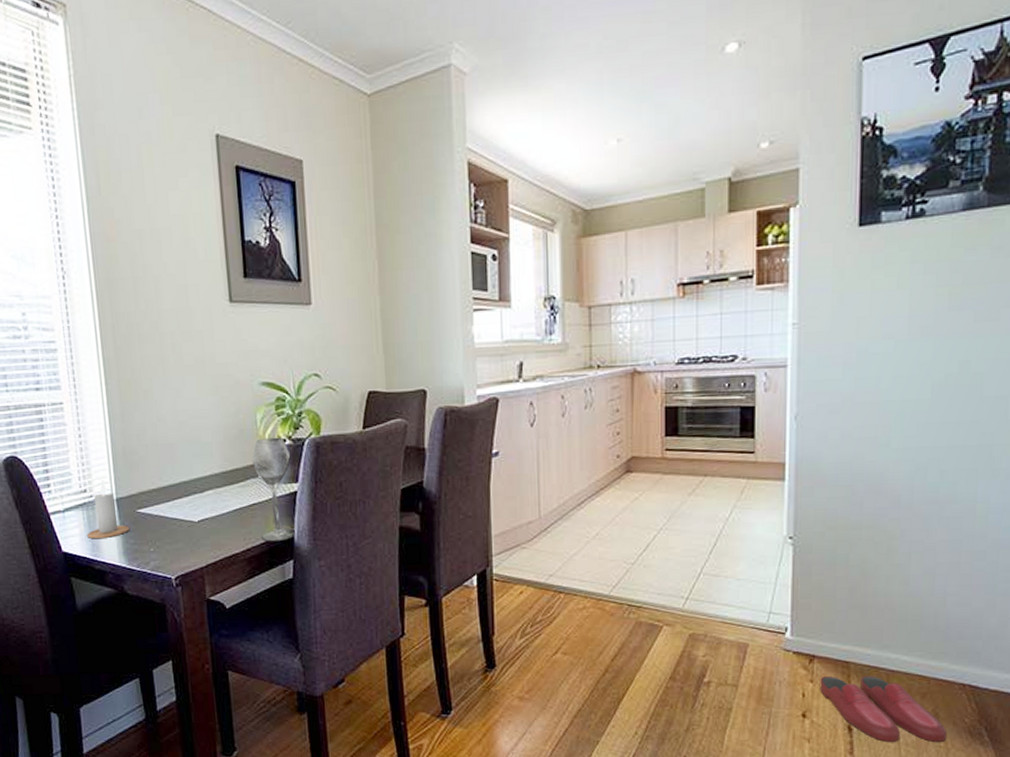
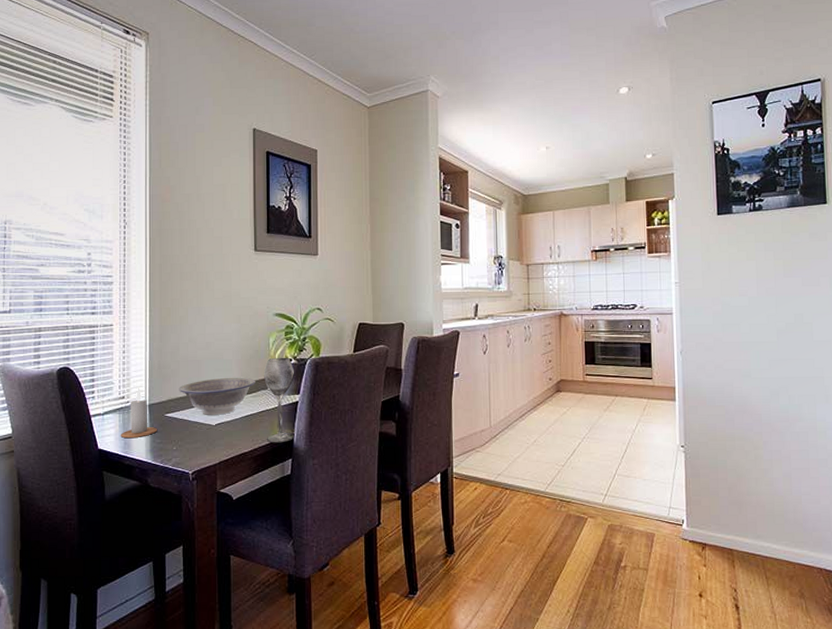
bowl: none [150,463,243,510] -> present [179,377,255,415]
slippers: present [820,675,946,742] -> none [711,561,811,618]

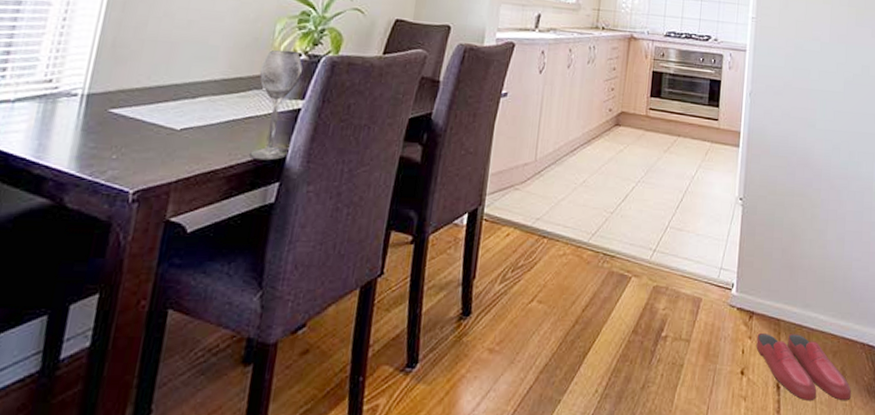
candle: present [121,387,158,439] -> none [35,69,94,139]
bowl: present [179,377,255,415] -> none [136,68,248,117]
slippers: none [711,561,811,618] -> present [756,332,851,400]

